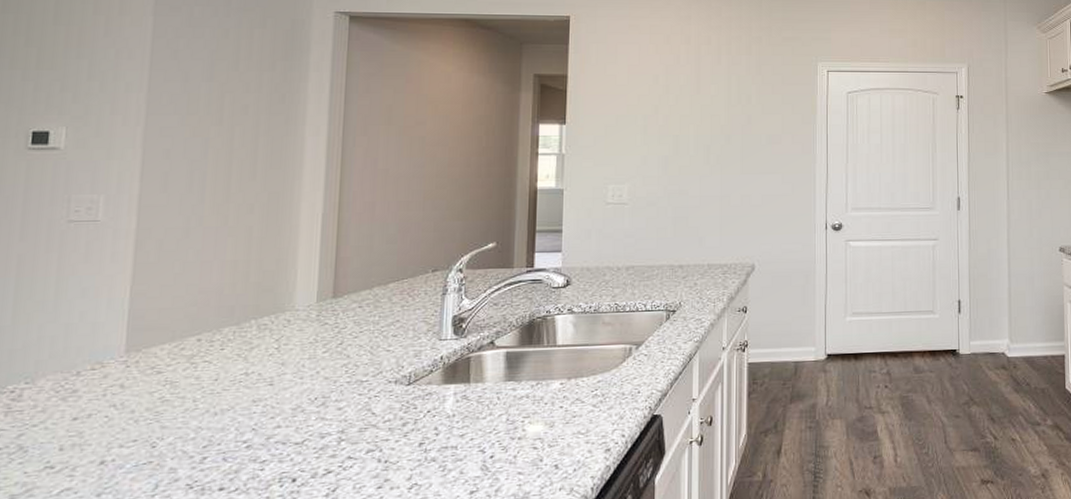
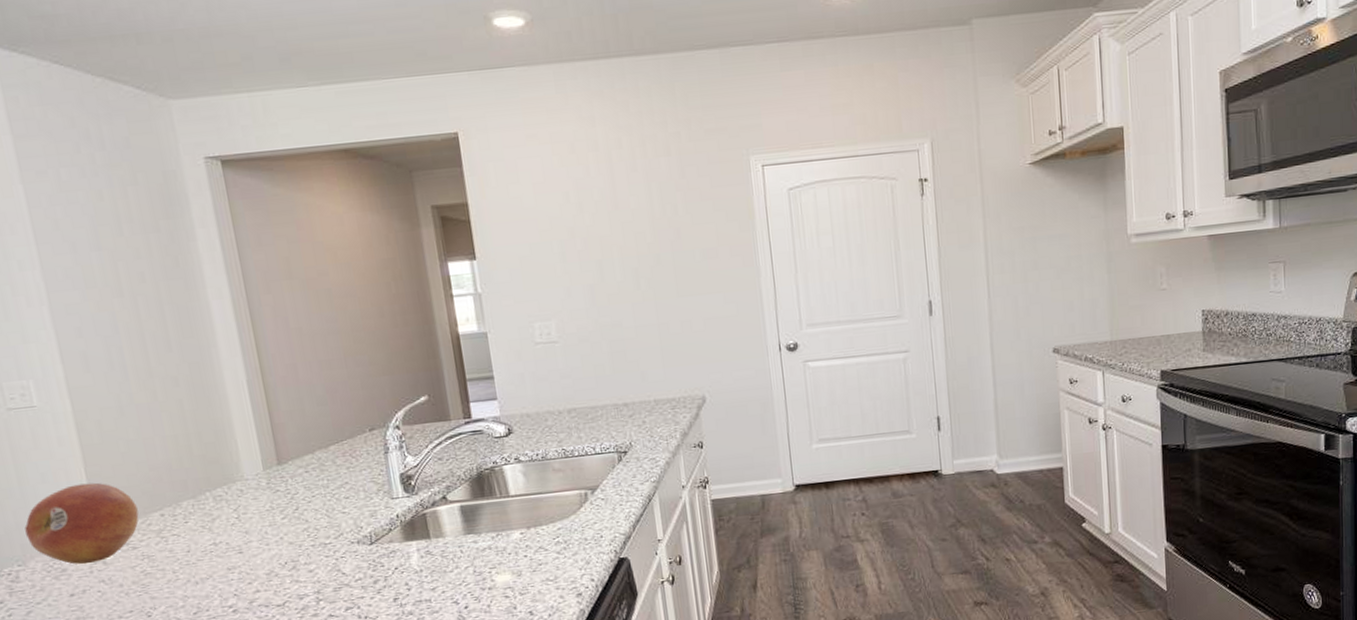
fruit: none [45,301,175,387] -> present [24,482,139,565]

